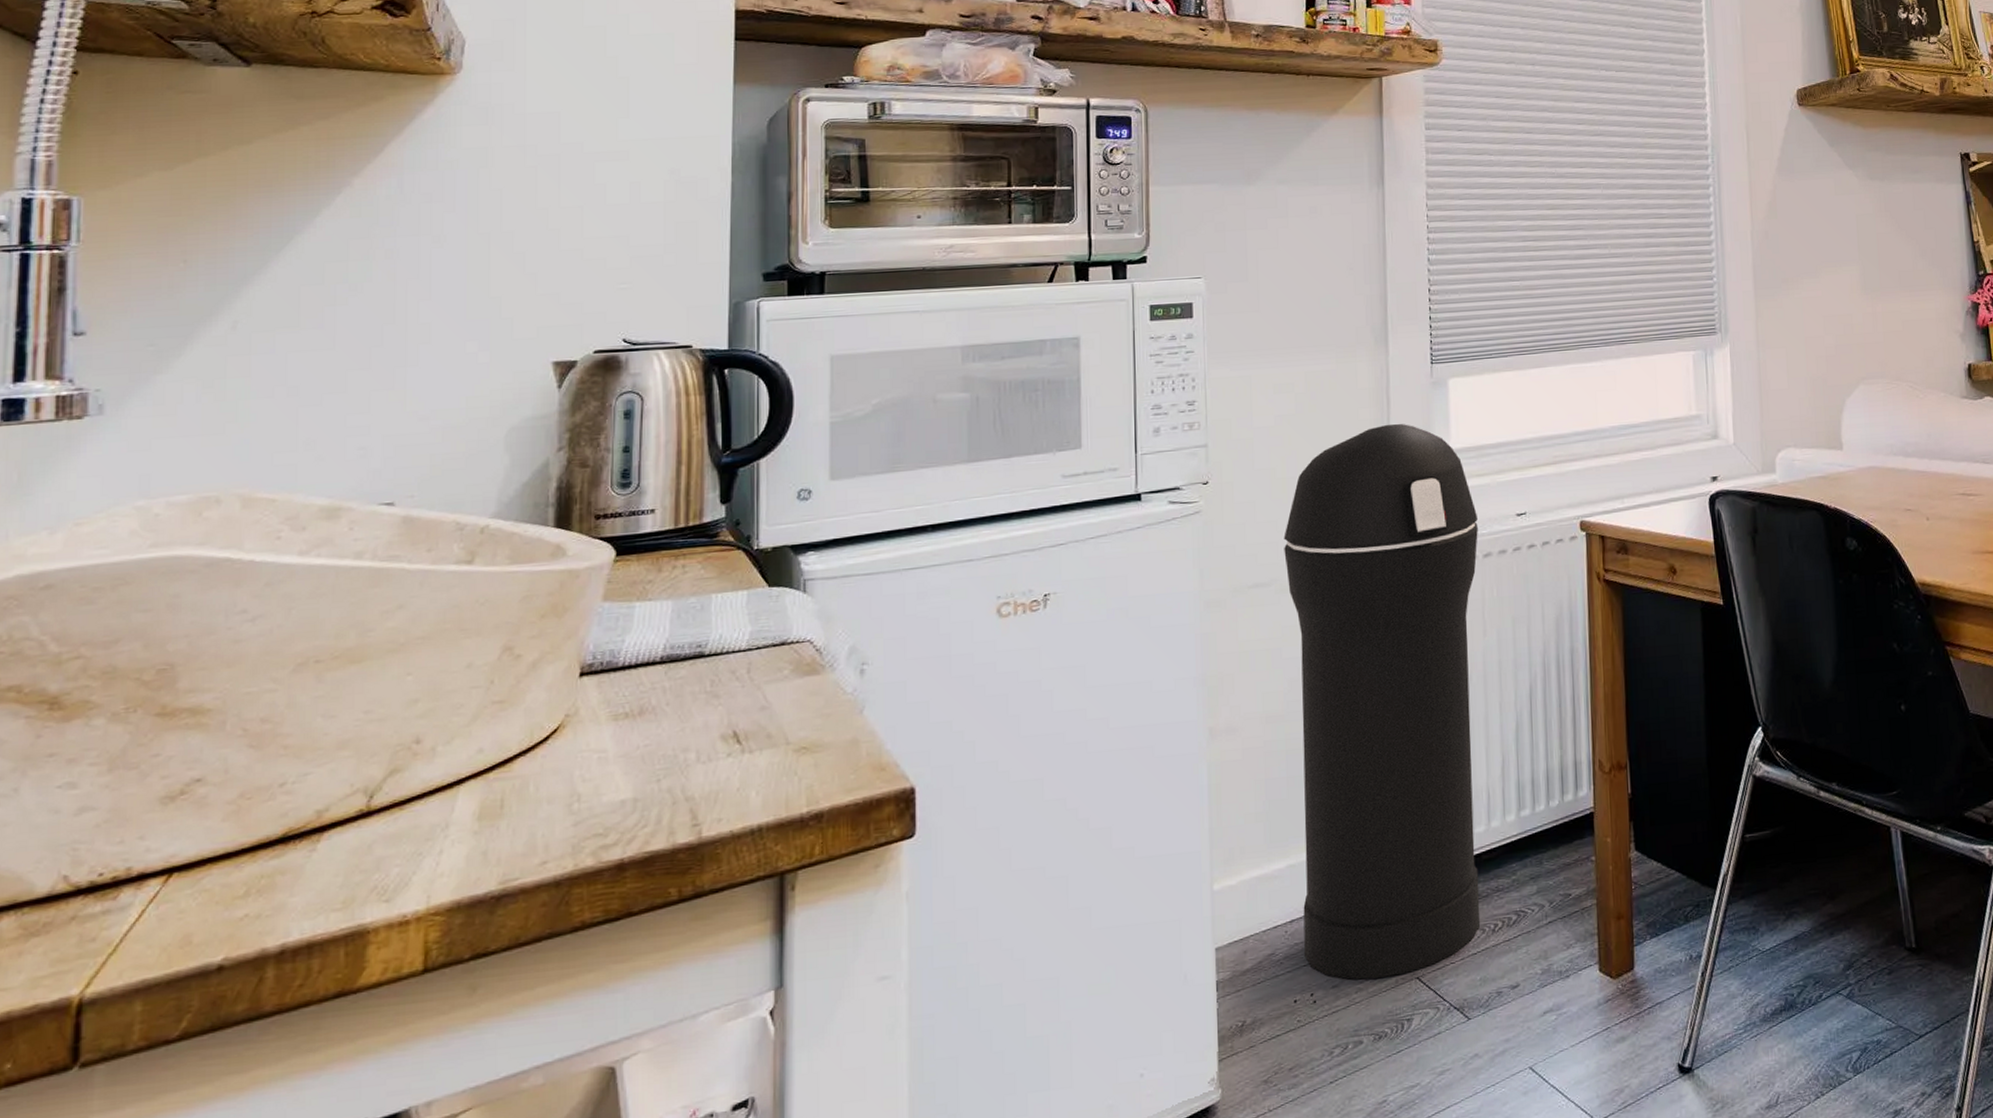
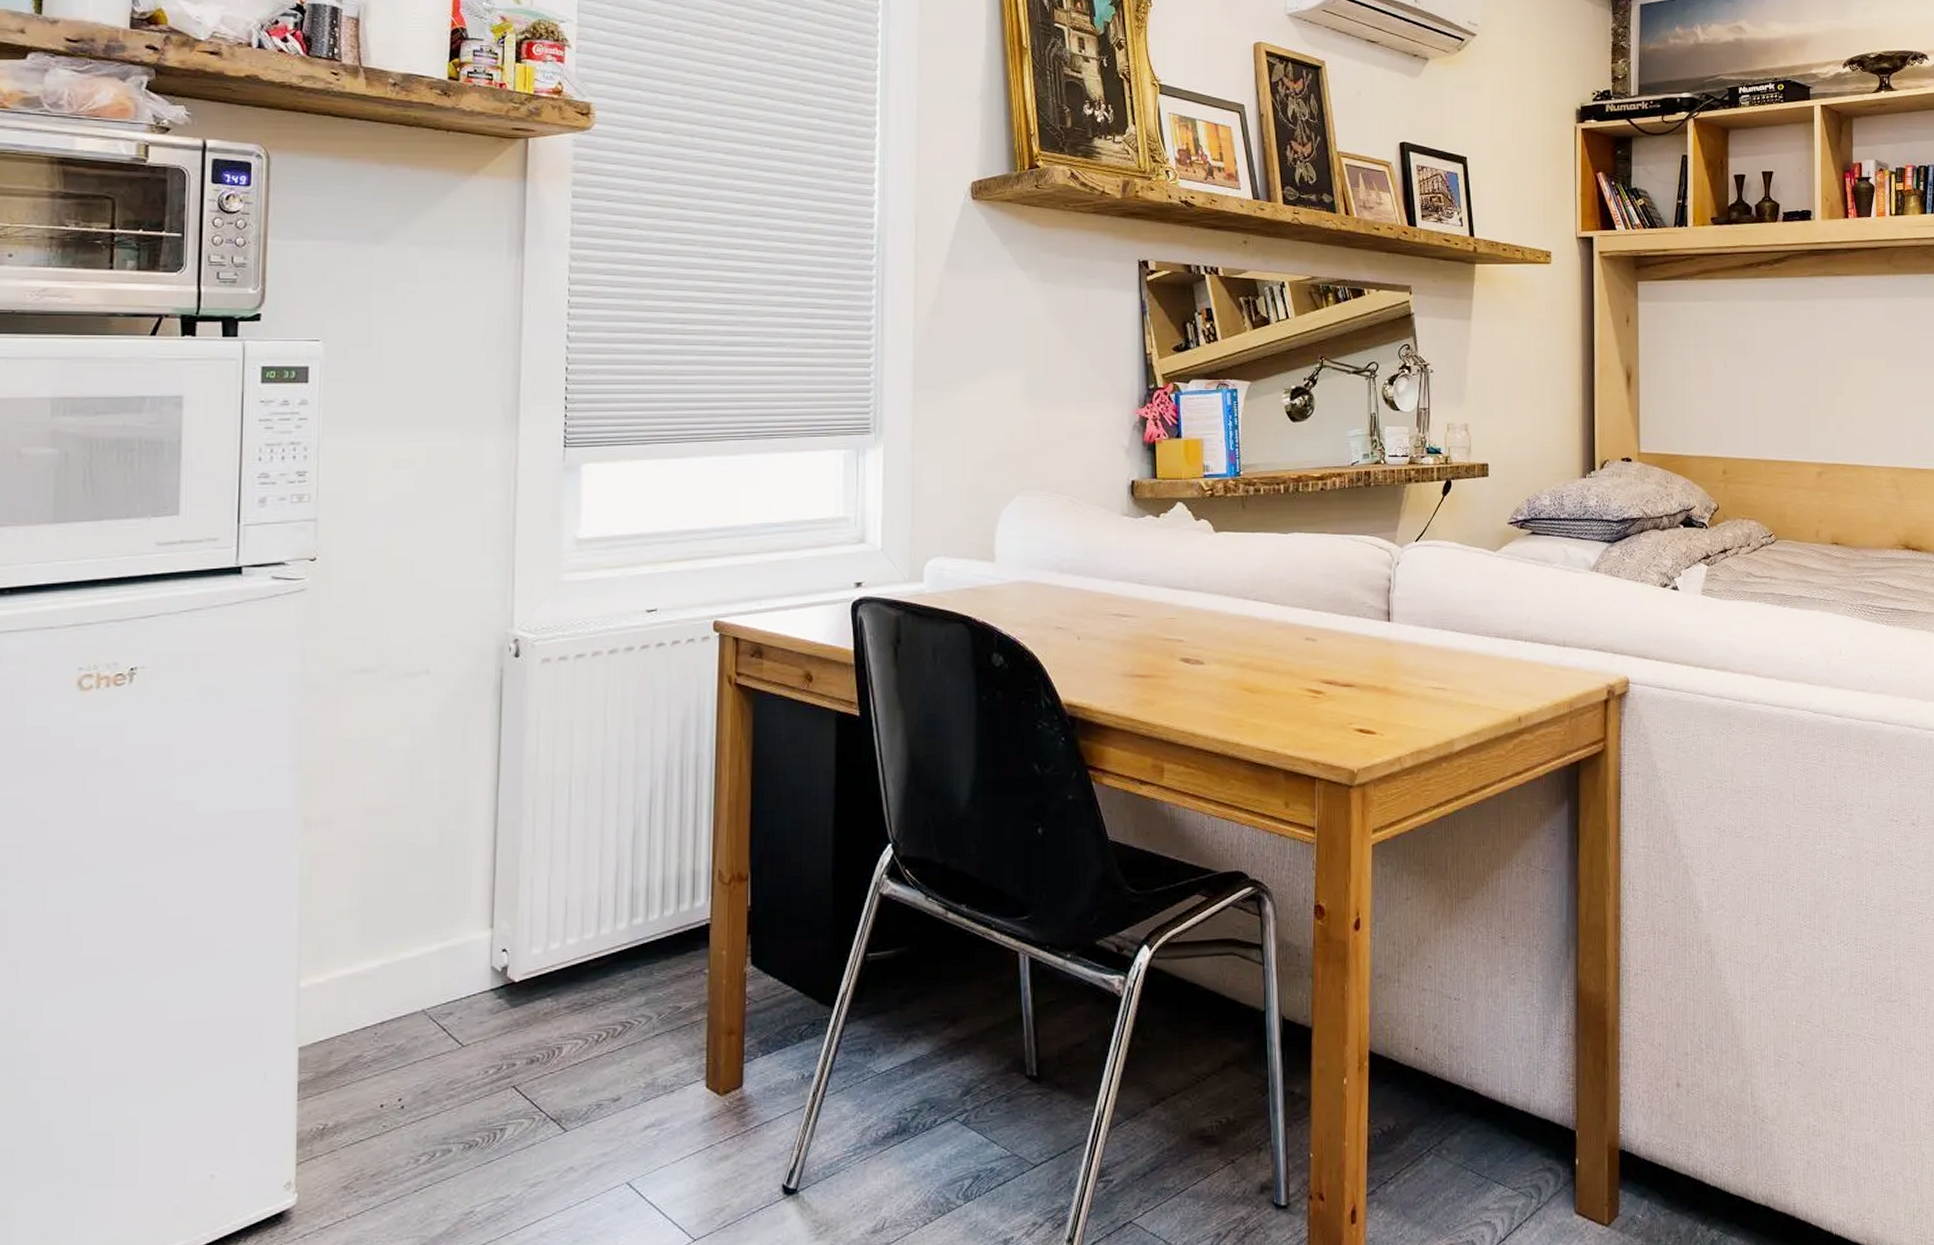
trash can: present [1284,424,1480,980] -> none [394,509,605,1087]

